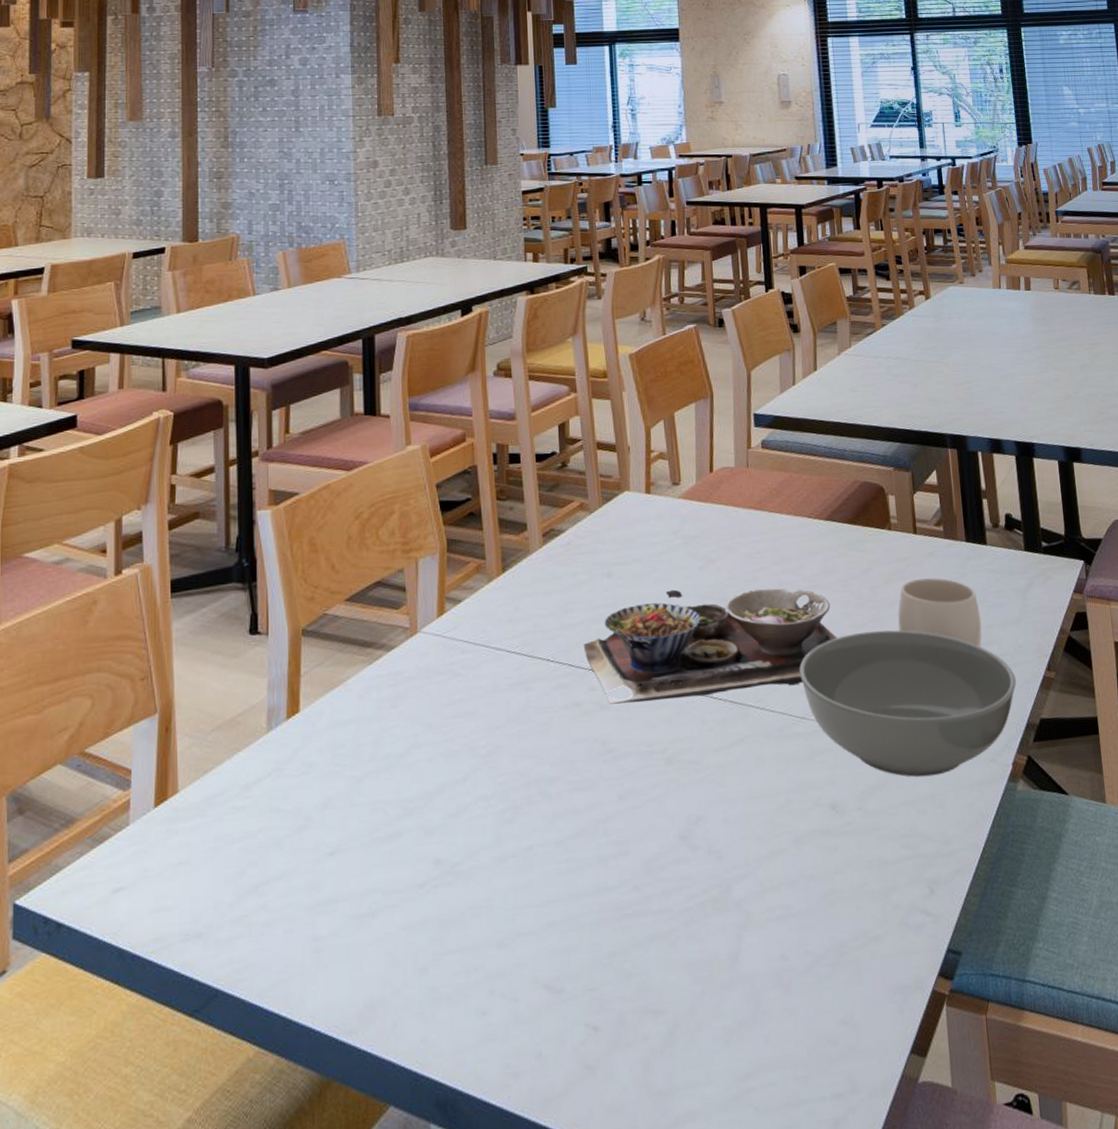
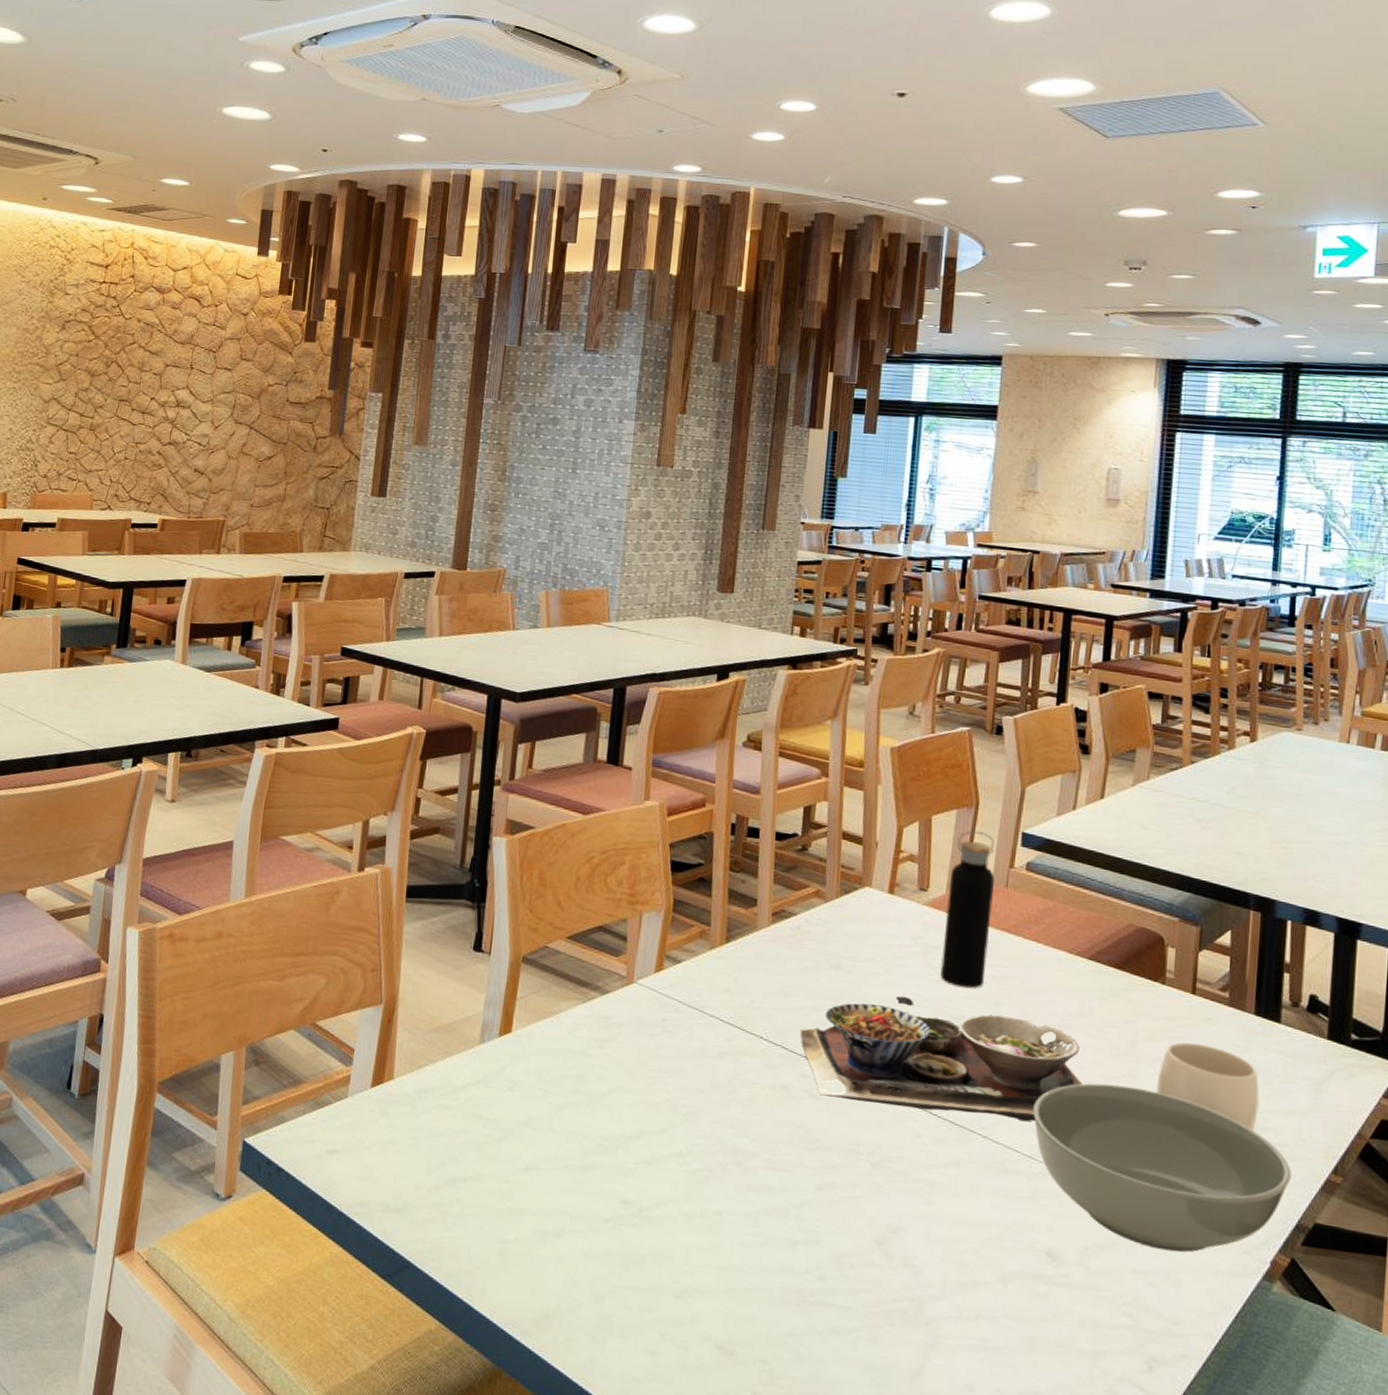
water bottle: none [698,419,741,569] -> present [940,831,994,988]

